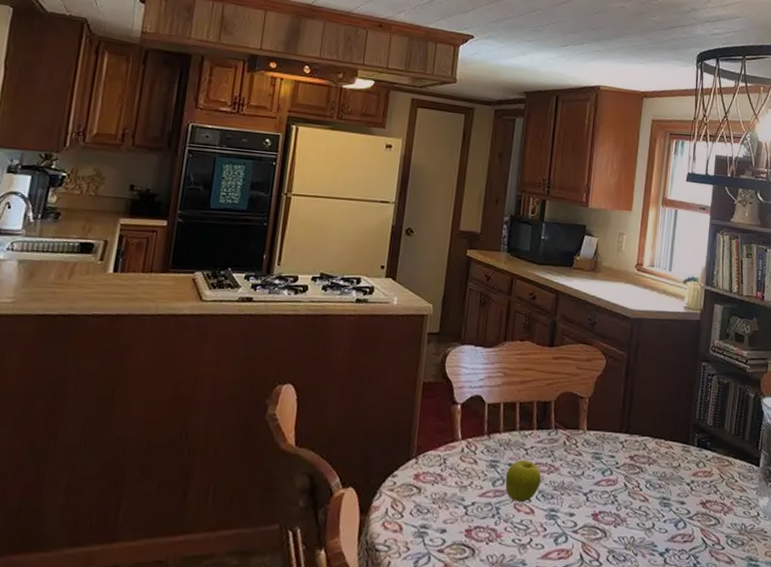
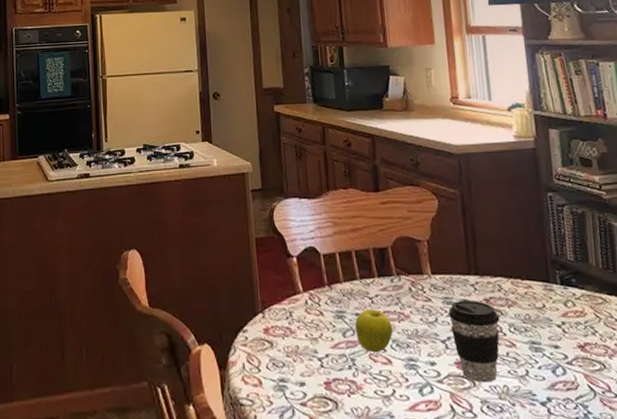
coffee cup: none [594,456,640,534] -> present [448,299,500,383]

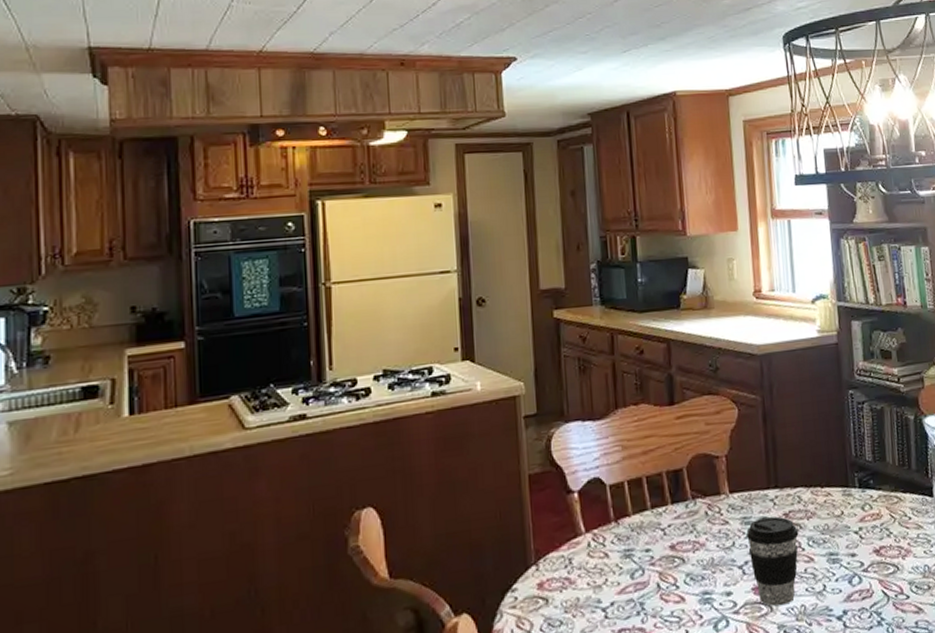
fruit: present [355,309,393,353] -> none [645,541,687,592]

